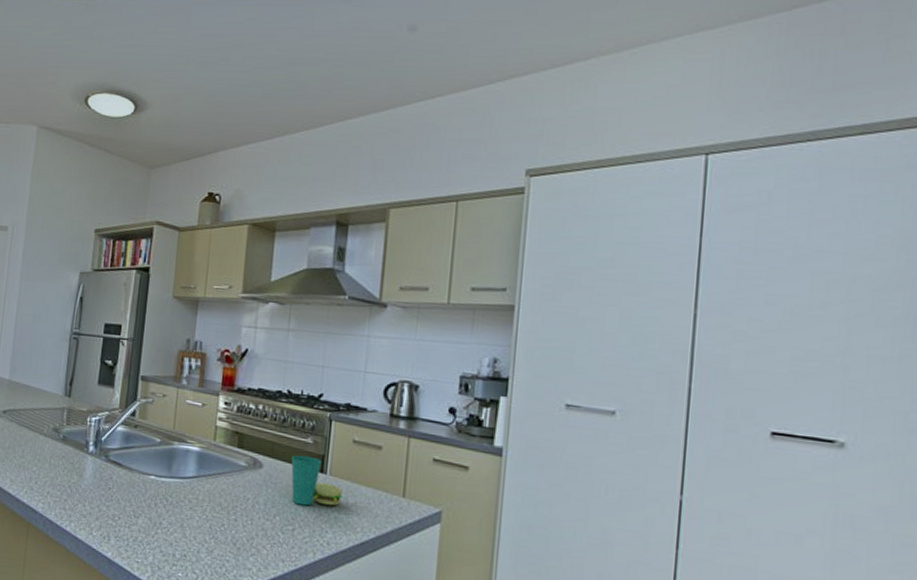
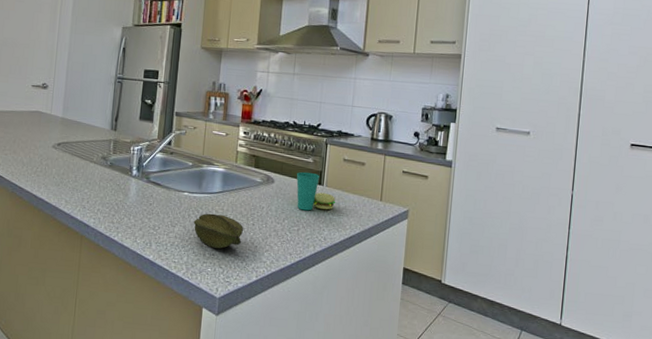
fruit: none [161,502,223,549] -> present [193,213,243,249]

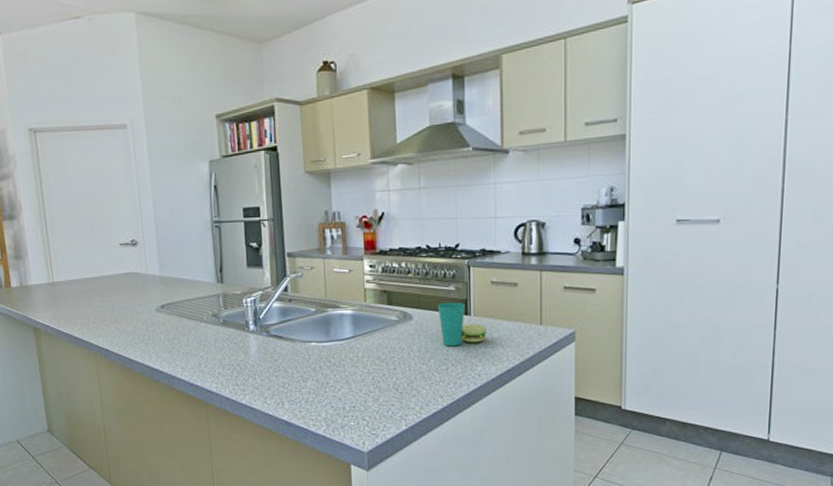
fruit: present [193,213,243,249] -> none [326,362,384,400]

